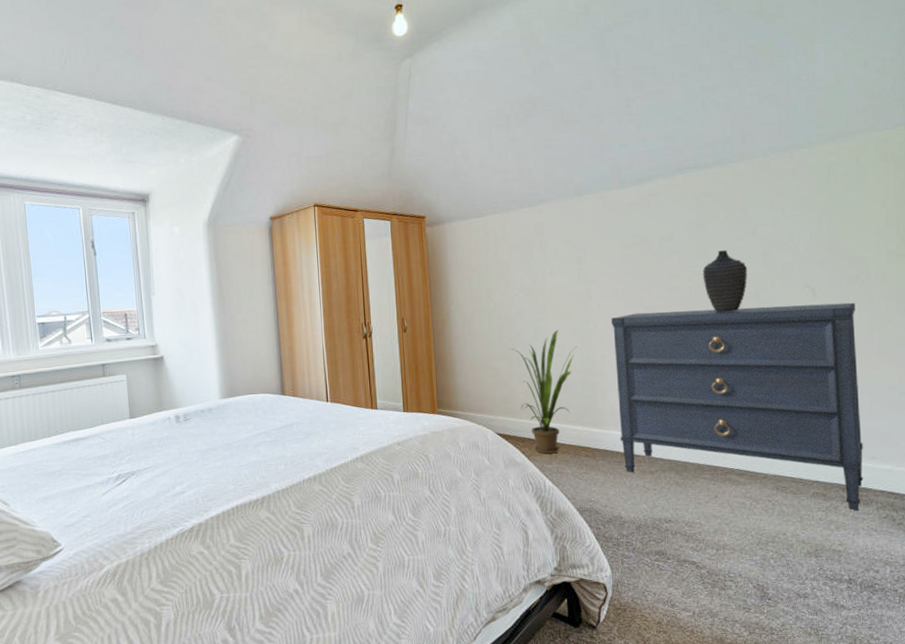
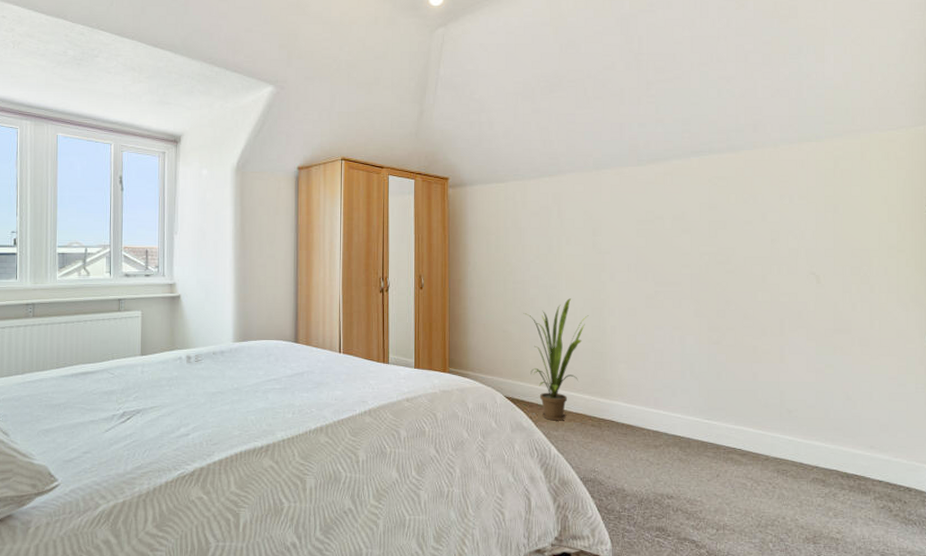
dresser: present [611,302,864,511] -> none [623,287,862,499]
decorative vase: present [702,250,747,313] -> none [713,233,755,293]

